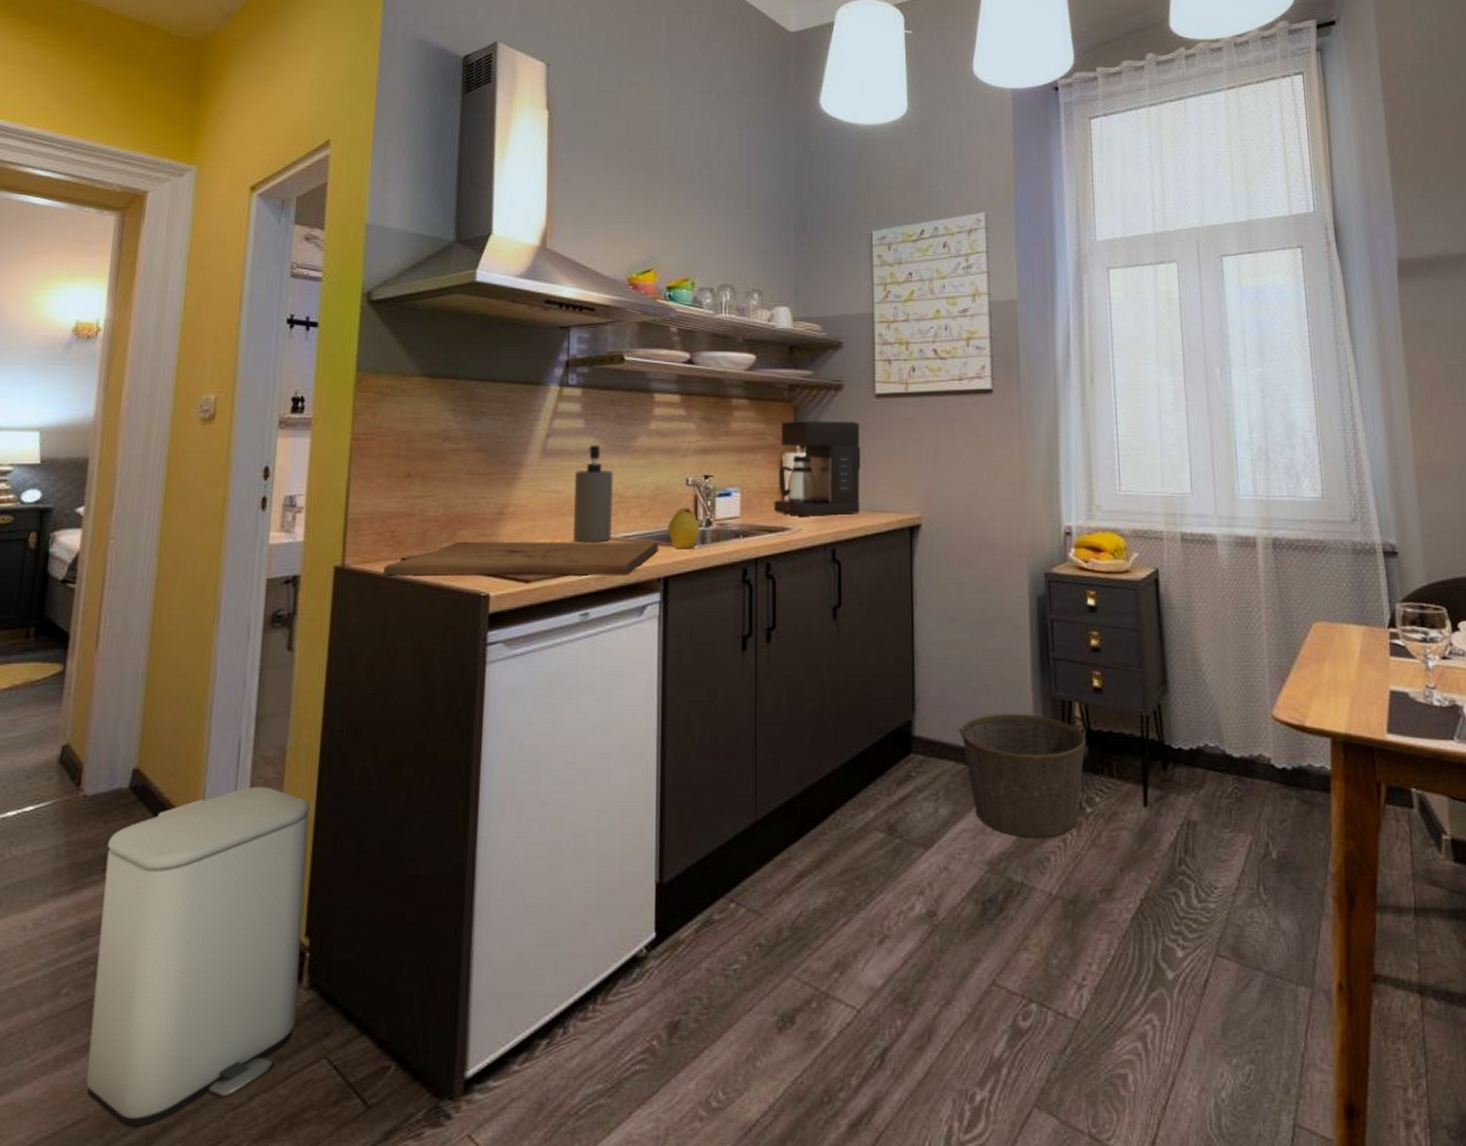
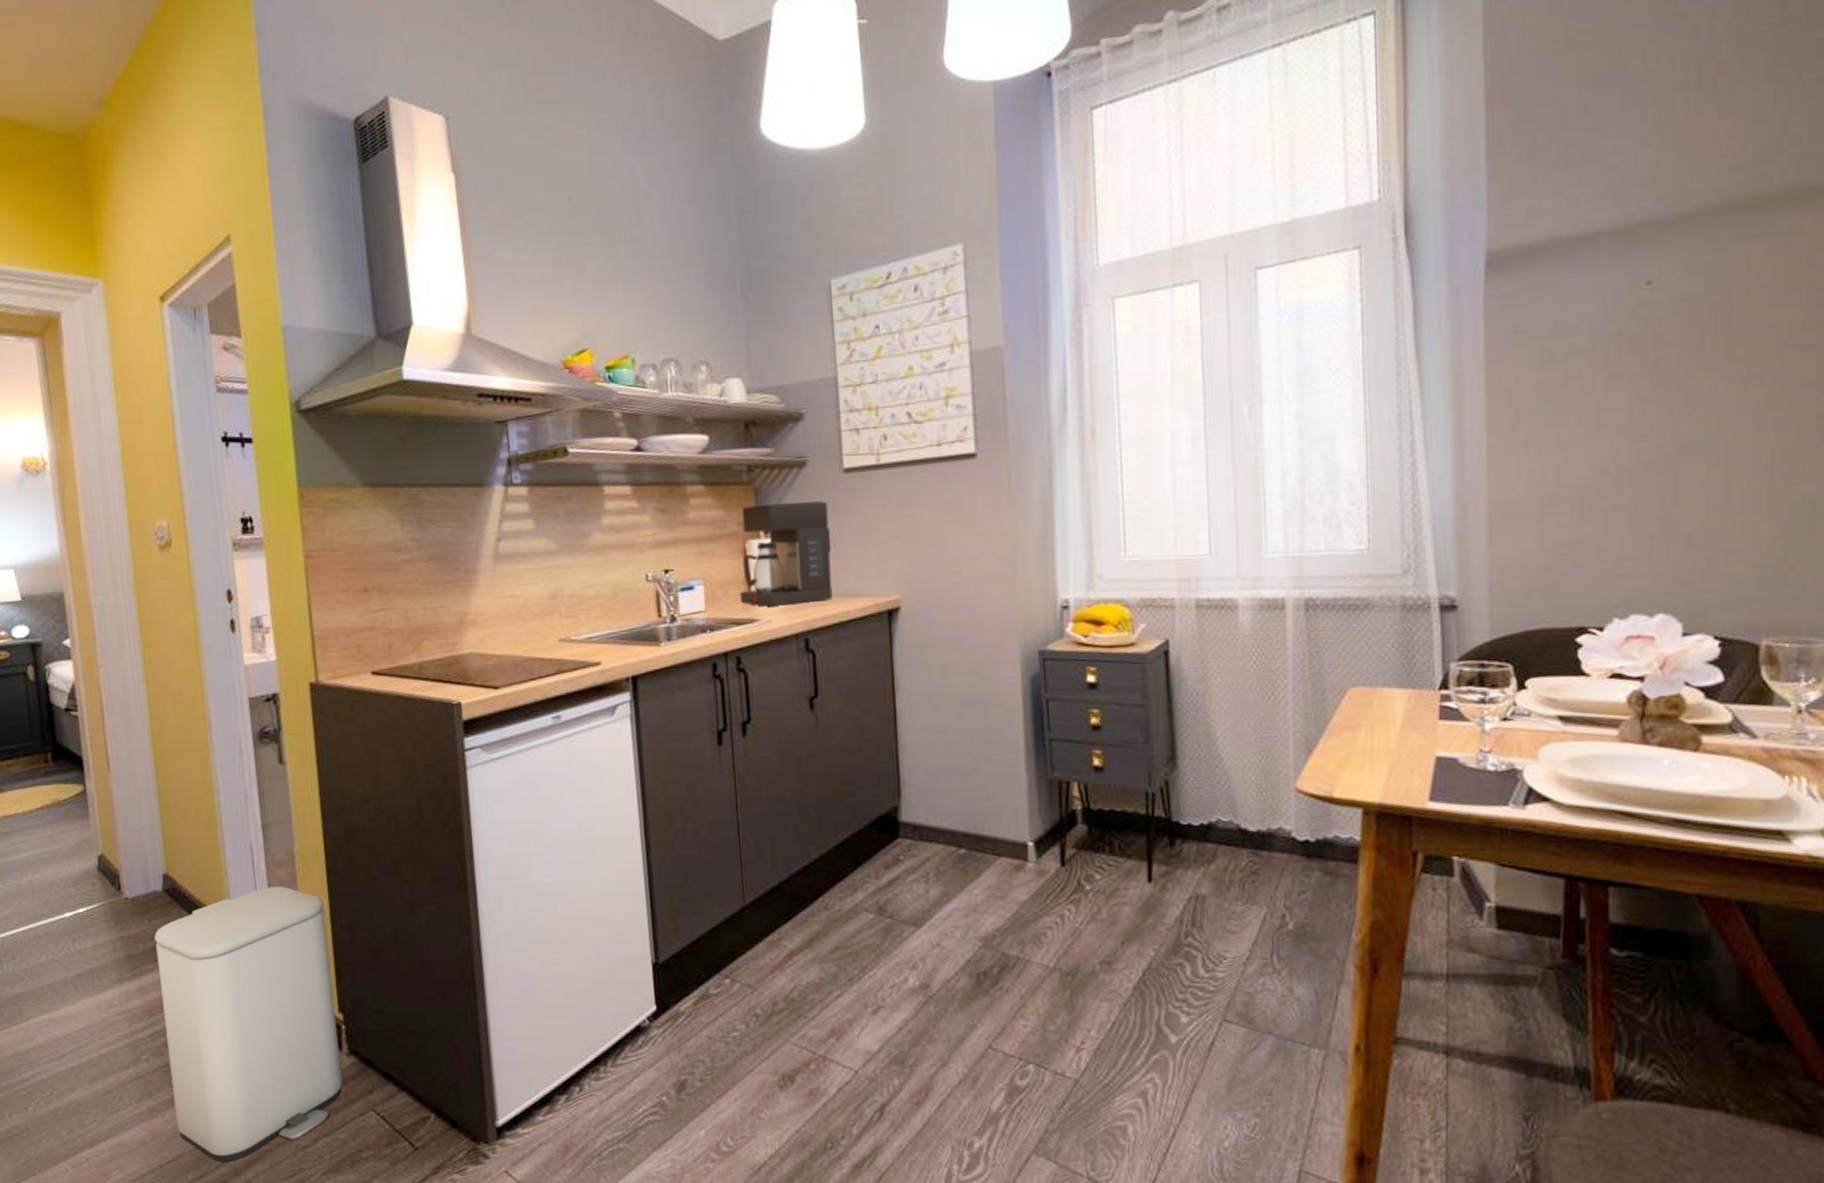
cutting board: present [383,541,658,577] -> none [356,641,624,690]
soap dispenser: present [572,445,614,543] -> none [530,545,575,647]
fruit: present [667,507,700,549] -> none [630,604,665,648]
basket: present [959,714,1087,838] -> none [948,796,1086,915]

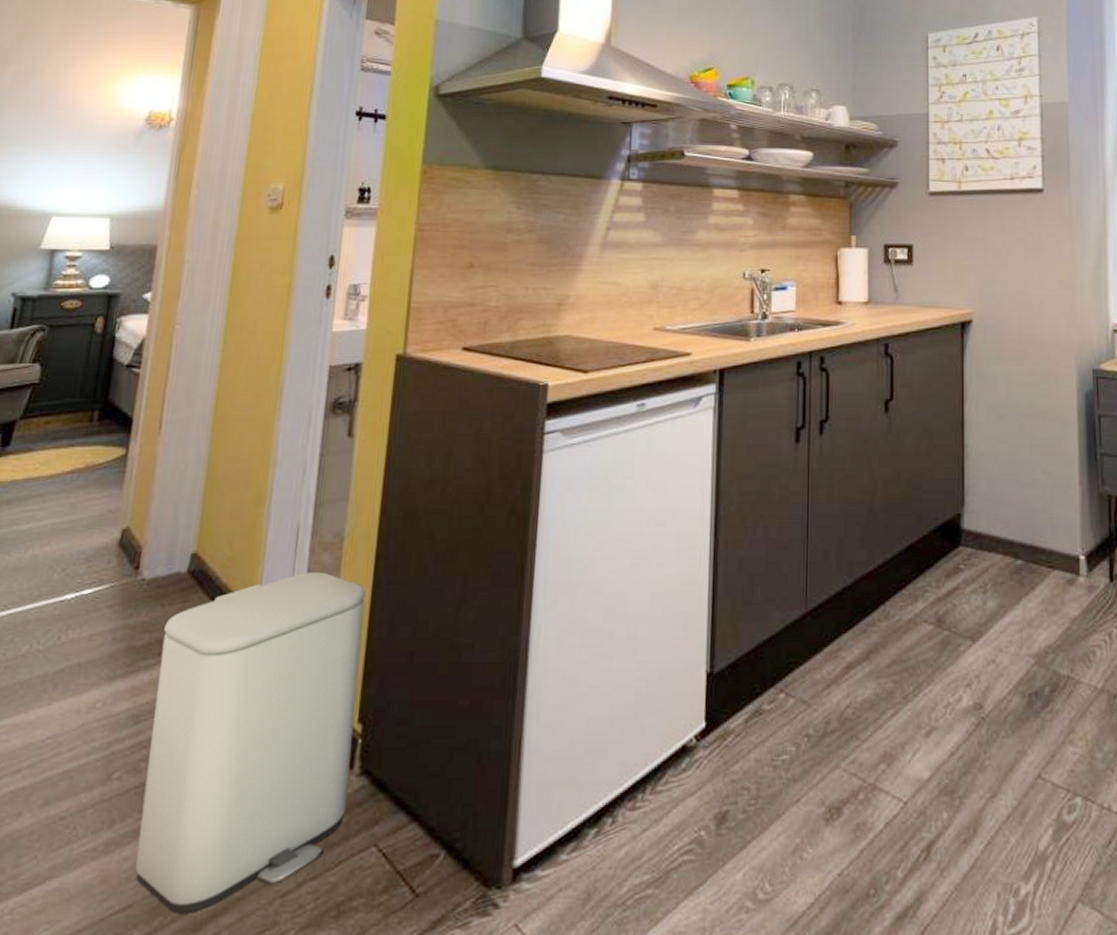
coffee maker: present [740,501,833,607] -> none [829,217,913,311]

